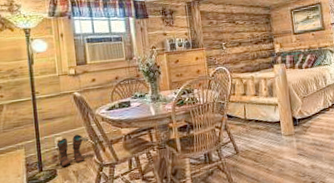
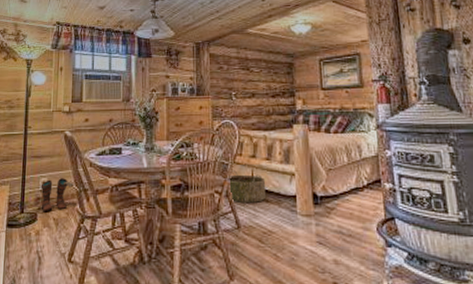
basket: none [224,107,257,133] -> present [227,170,265,203]

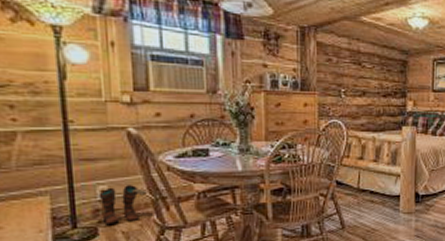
basket: present [227,170,265,203] -> none [333,172,371,204]

